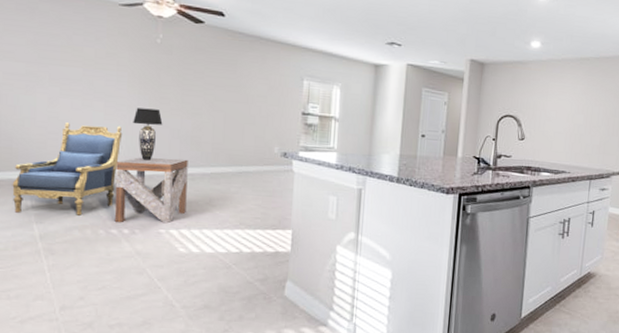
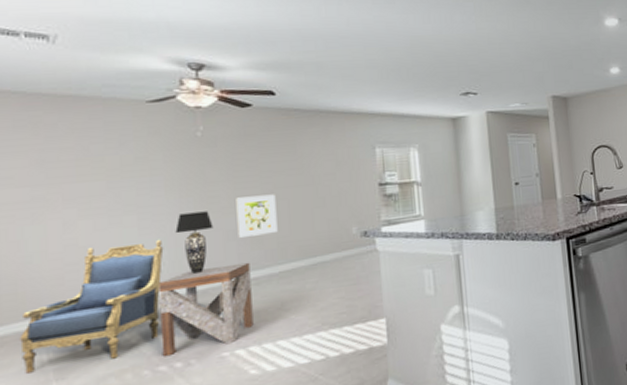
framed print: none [181,102,215,139] -> present [236,194,278,238]

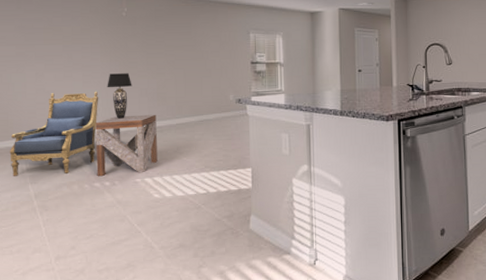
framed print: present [236,194,278,238] -> none [148,64,176,95]

